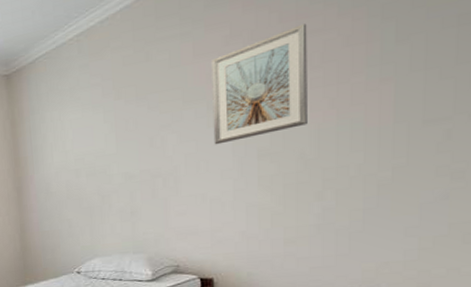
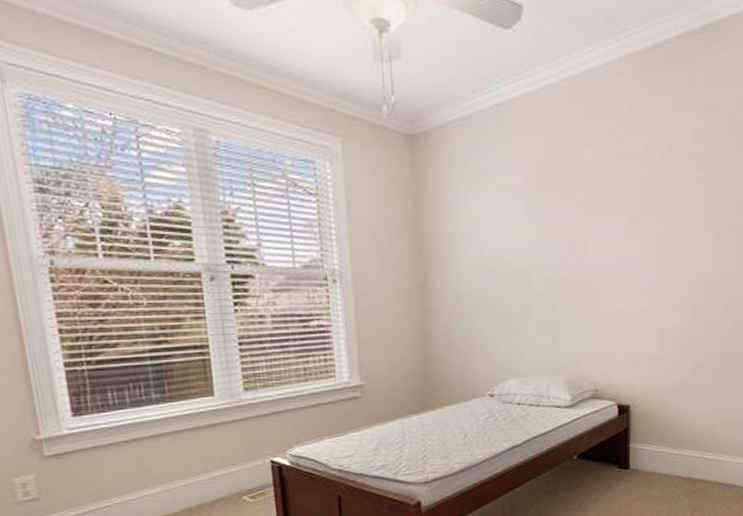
picture frame: present [211,23,307,145] -> none [634,146,716,259]

